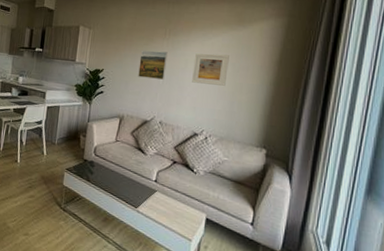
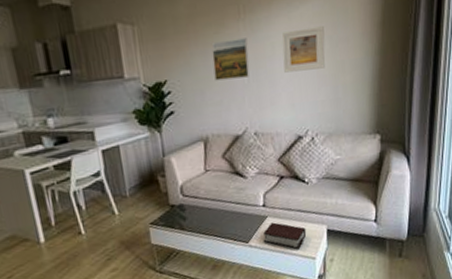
bible: none [149,197,188,228] -> present [263,222,307,250]

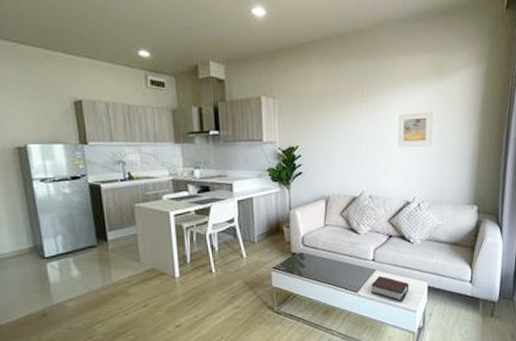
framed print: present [211,38,250,81] -> none [338,116,369,149]

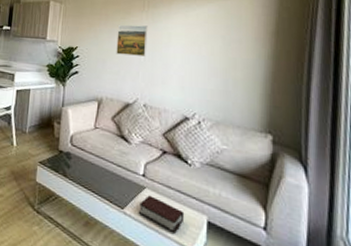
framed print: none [338,116,369,149] -> present [116,25,148,56]
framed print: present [397,112,433,147] -> none [177,26,218,62]

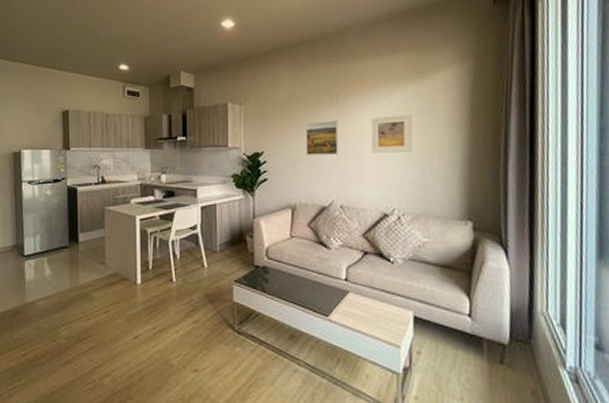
bible: present [138,195,185,234] -> none [343,299,391,333]
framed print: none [177,26,218,62] -> present [370,114,413,153]

